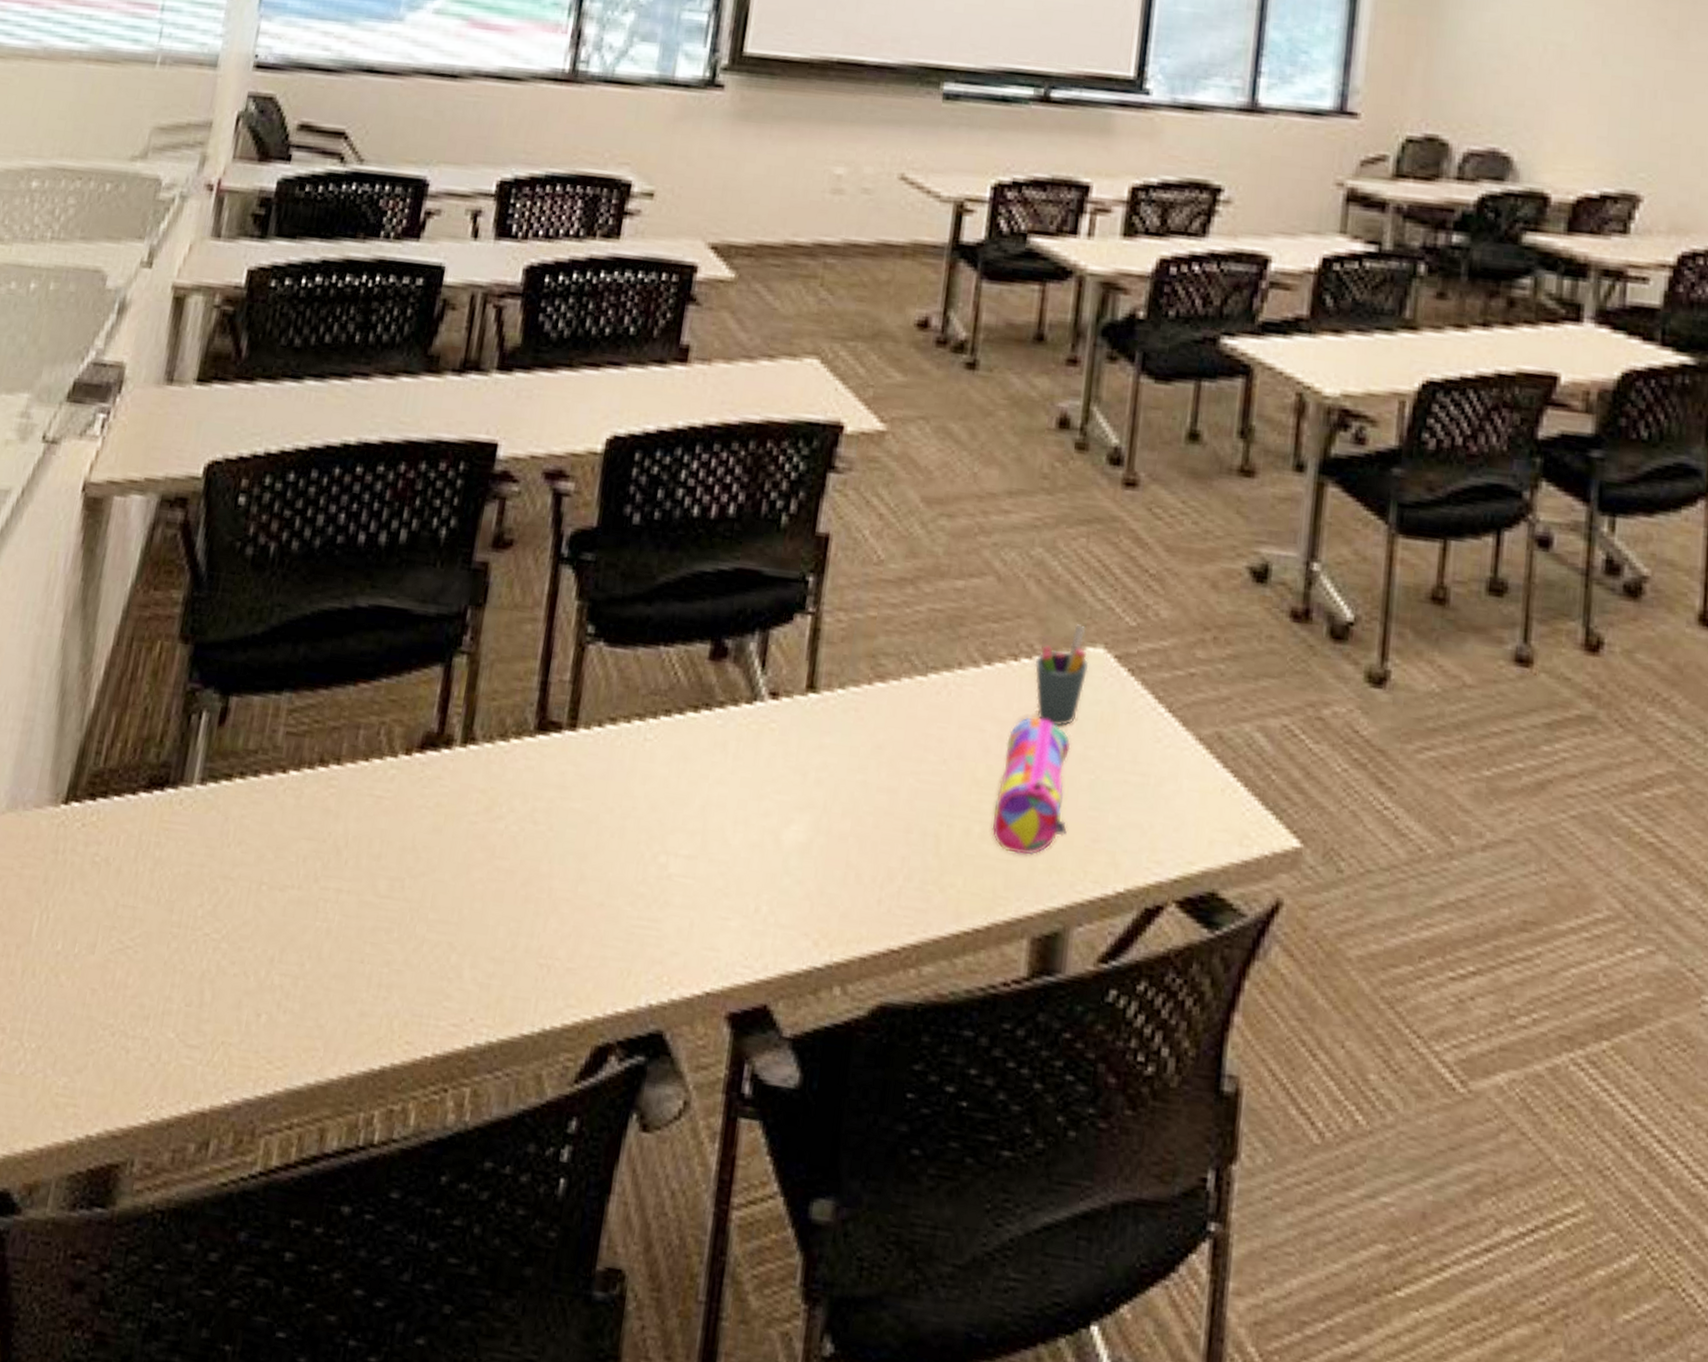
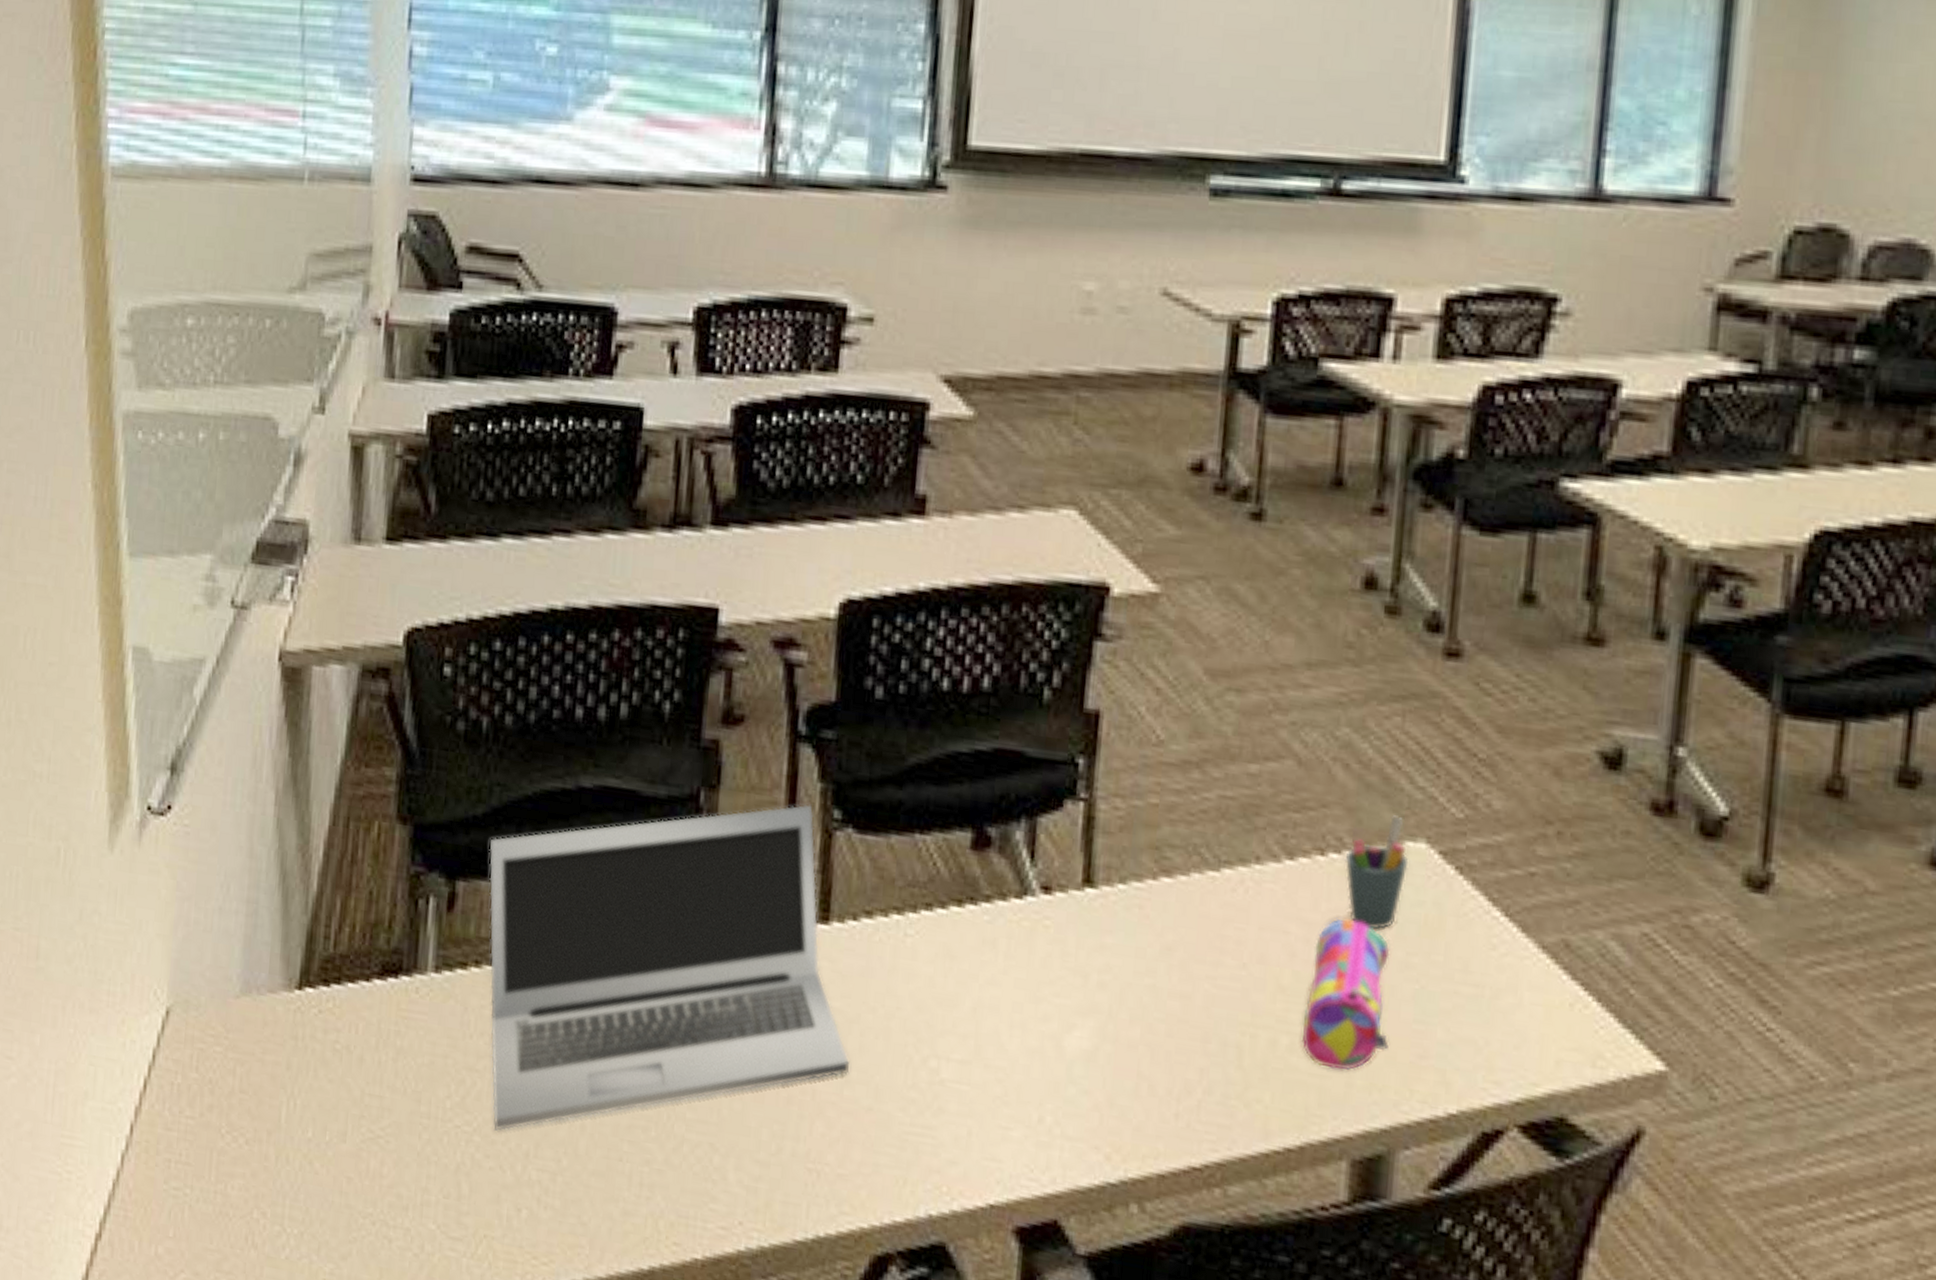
laptop: none [241,620,587,938] -> present [489,804,851,1131]

